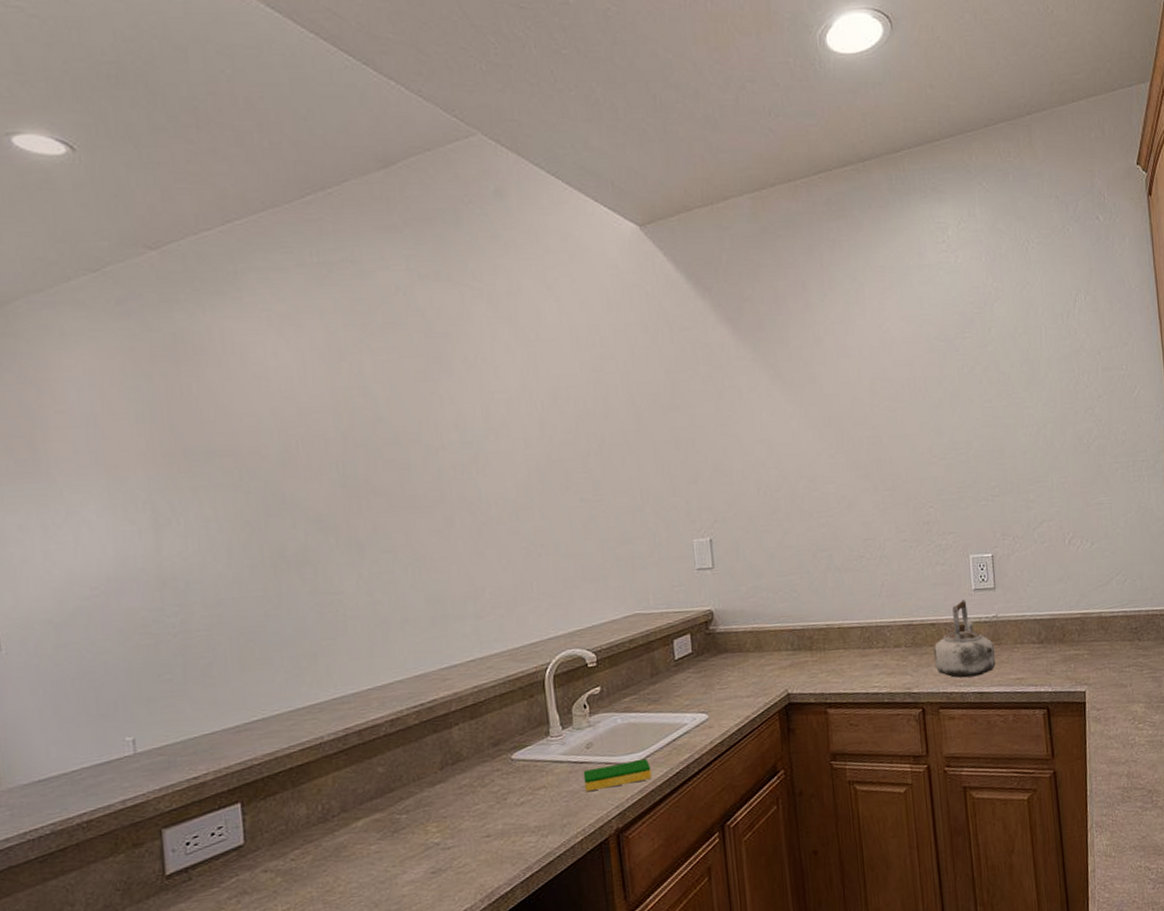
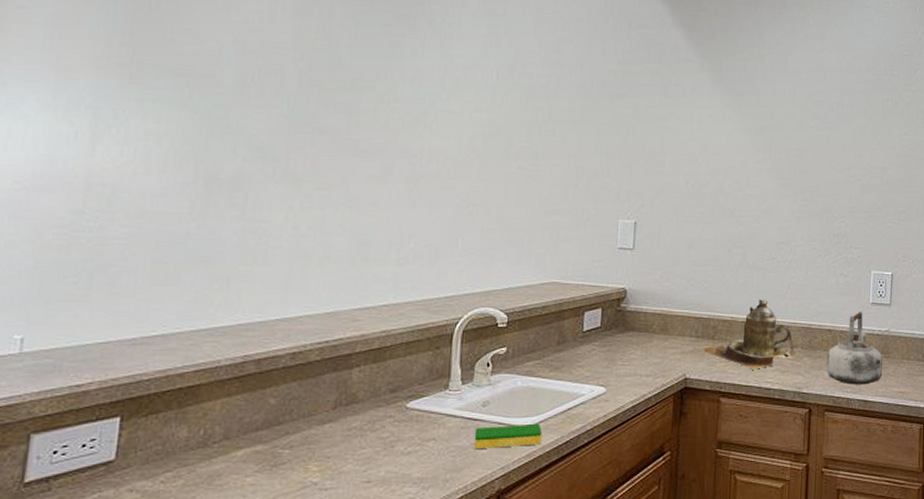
teapot: none [802,601,900,676] -> present [703,299,796,370]

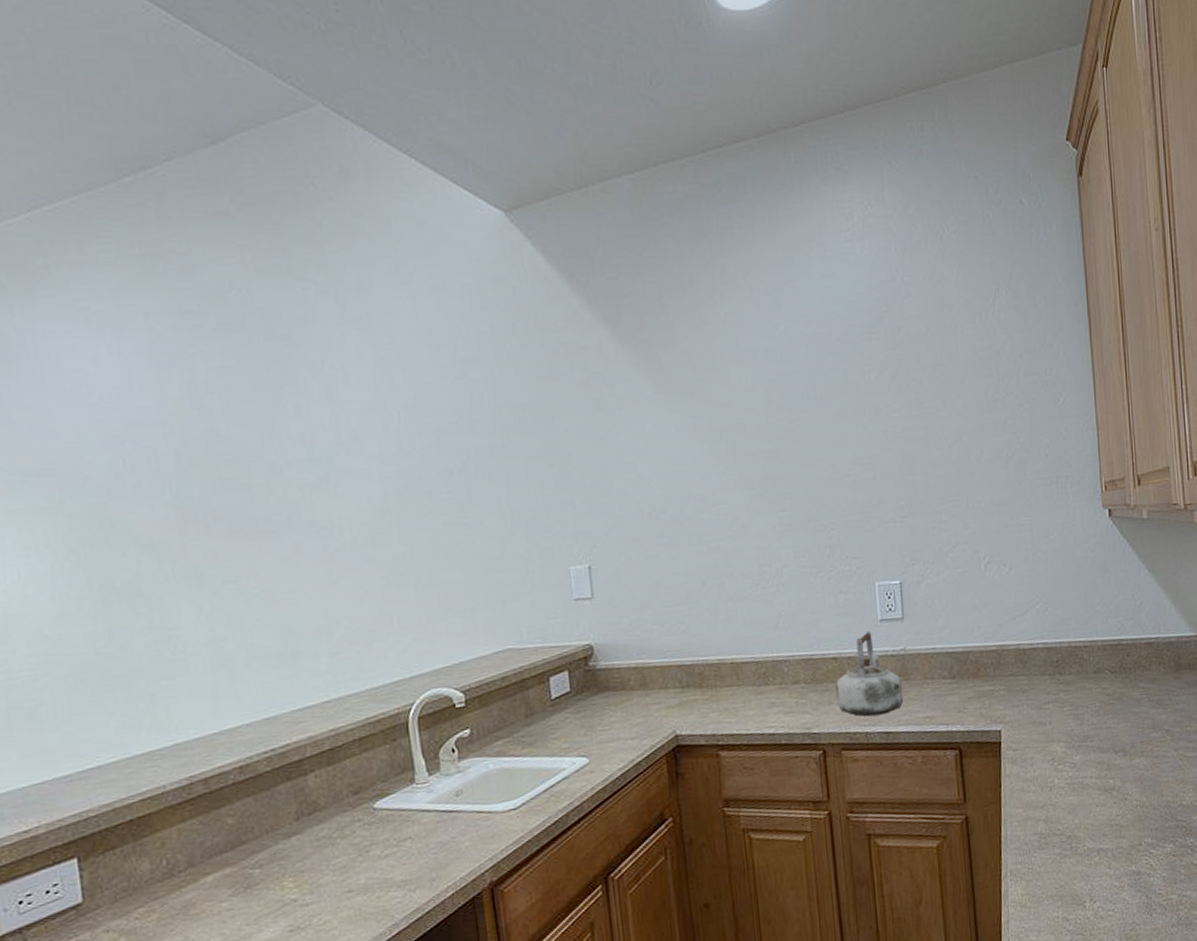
dish sponge: present [473,423,542,450] -> none [452,806,528,843]
teapot: present [703,299,796,370] -> none [691,633,799,716]

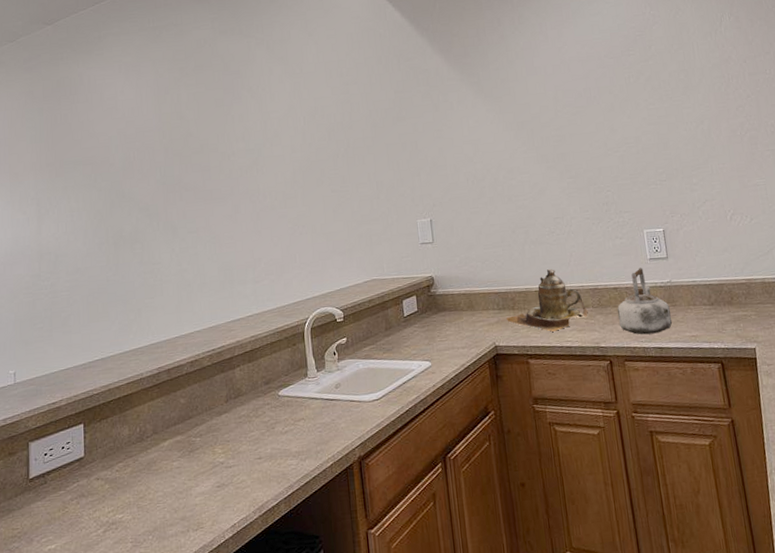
teapot: none [691,633,799,716] -> present [506,269,588,332]

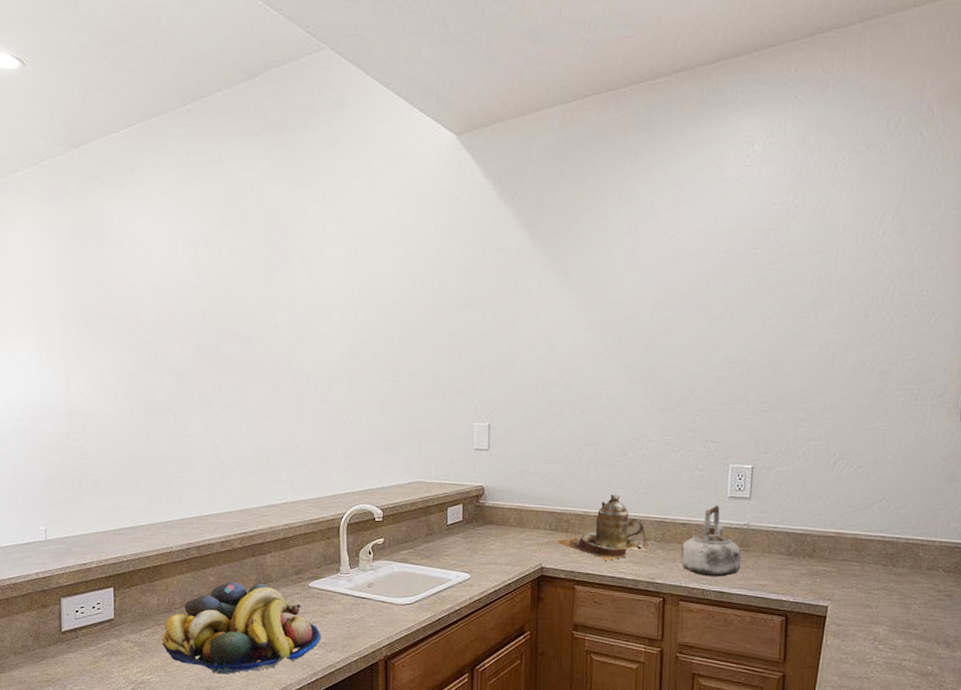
fruit bowl: none [134,399,295,502] -> present [162,582,321,675]

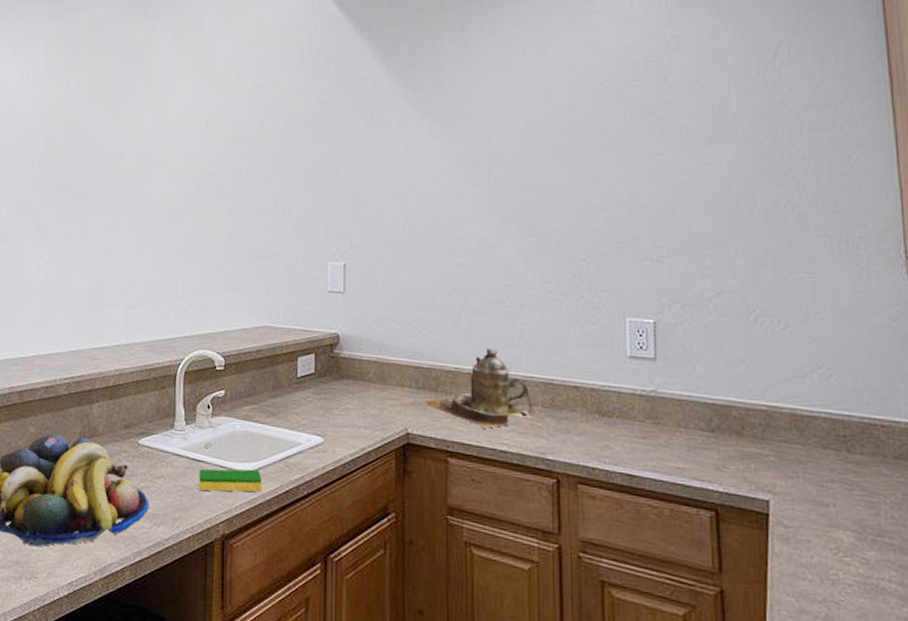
dish sponge: none [363,602,418,623] -> present [198,468,262,492]
kettle: present [681,505,741,577] -> none [575,366,652,456]

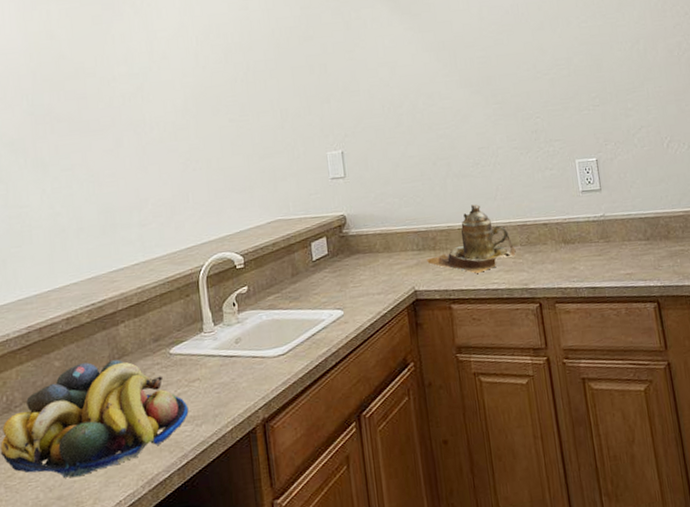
dish sponge: present [198,468,262,492] -> none [232,352,294,384]

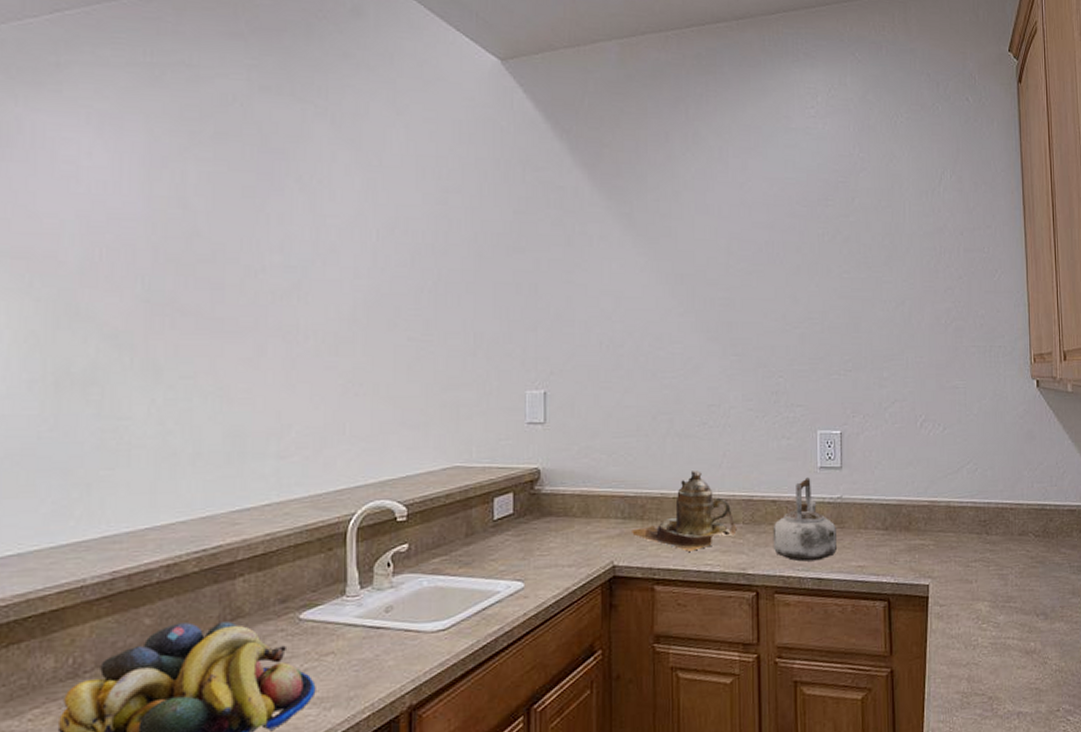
kettle: none [546,201,606,274] -> present [772,477,838,562]

